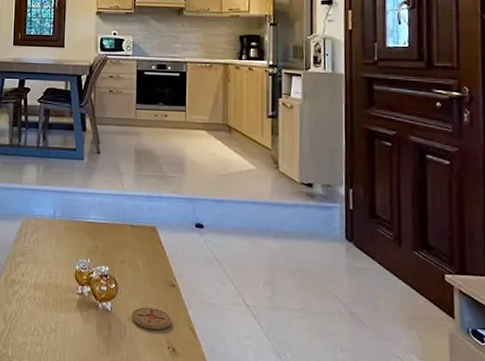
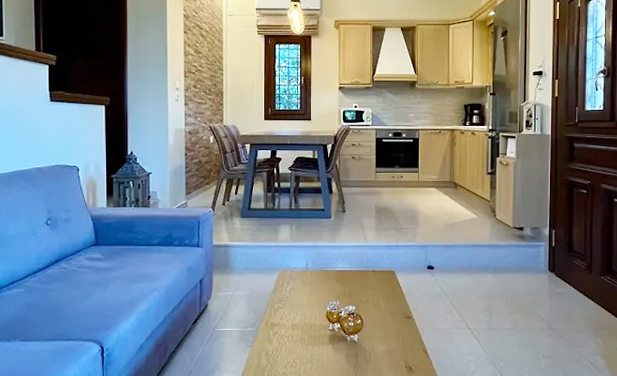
coaster: present [132,307,172,331] -> none [375,336,409,354]

